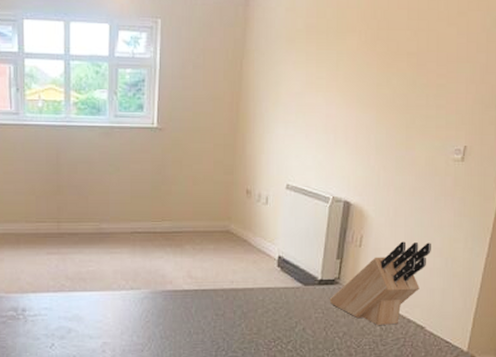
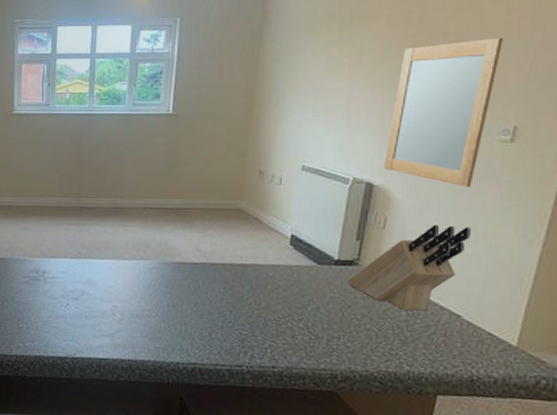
home mirror: none [359,59,455,204] -> present [384,37,503,187]

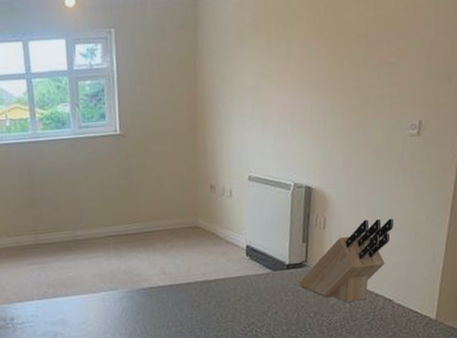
home mirror: present [384,37,503,187] -> none [318,36,405,182]

